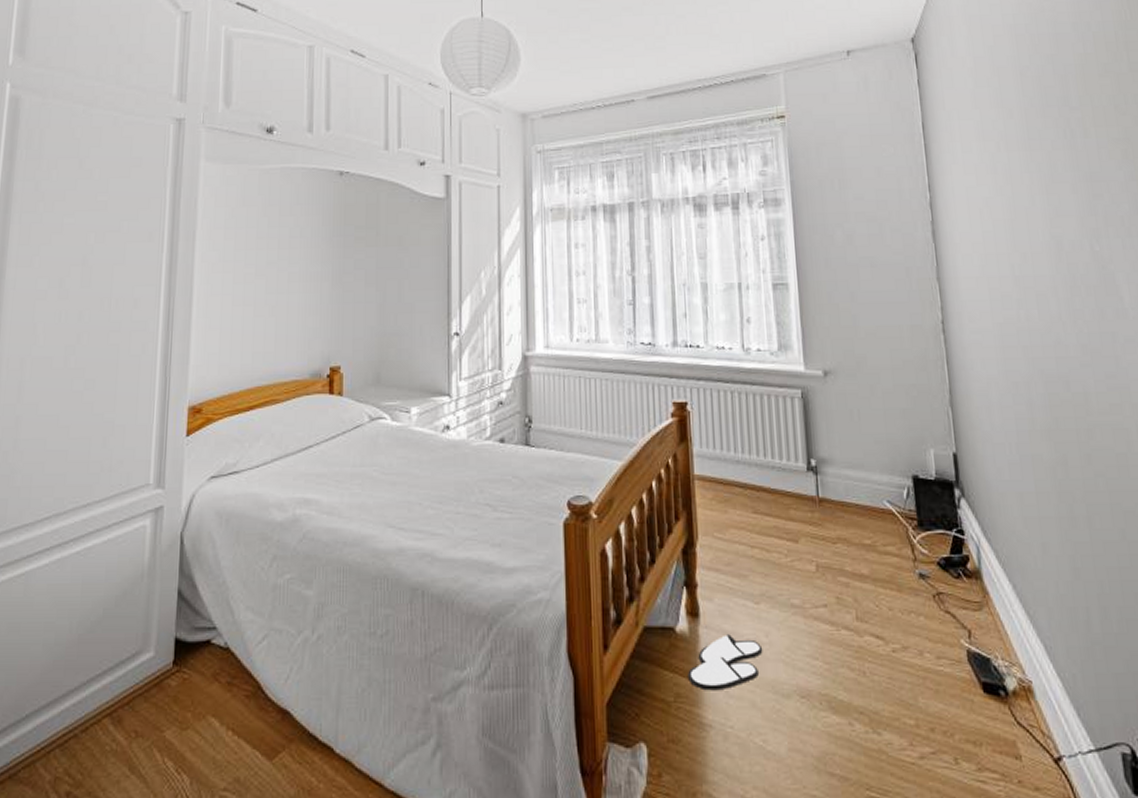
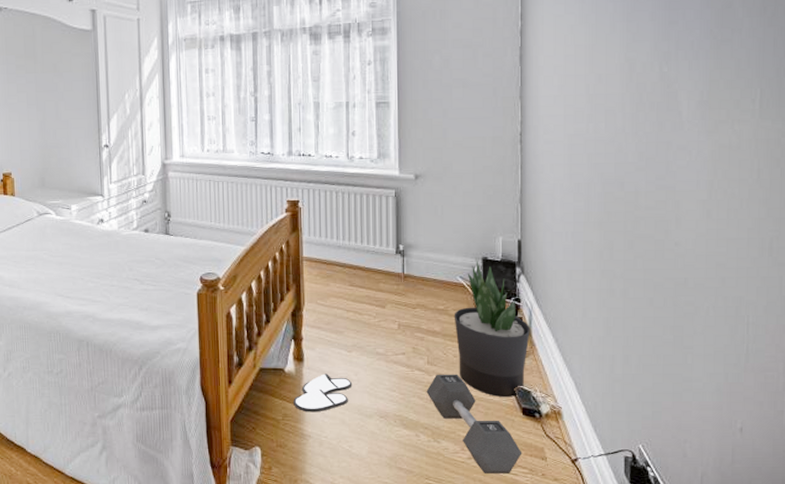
dumbbell: none [857,634,989,781] -> present [426,374,522,474]
planter: none [884,475,981,666] -> present [454,257,530,397]

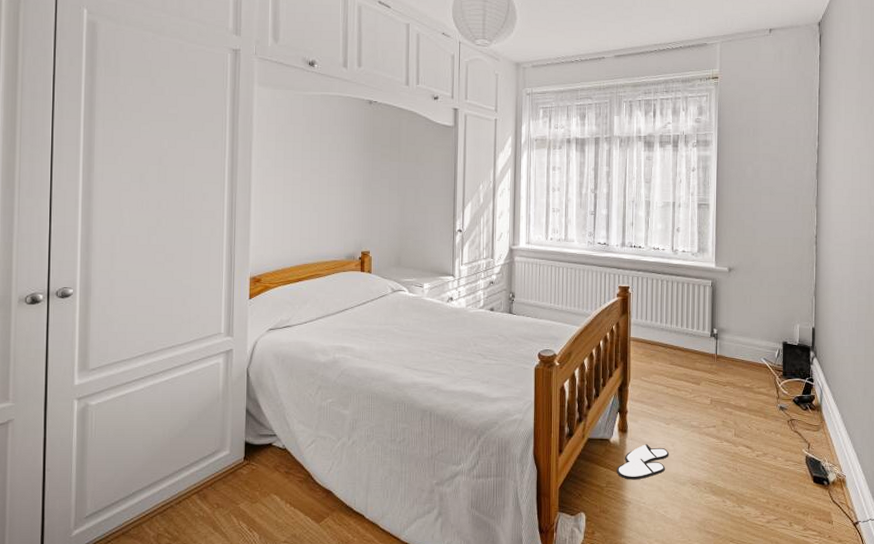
dumbbell: present [426,374,522,474] -> none [733,445,813,536]
planter: present [454,257,530,397] -> none [758,342,821,466]

